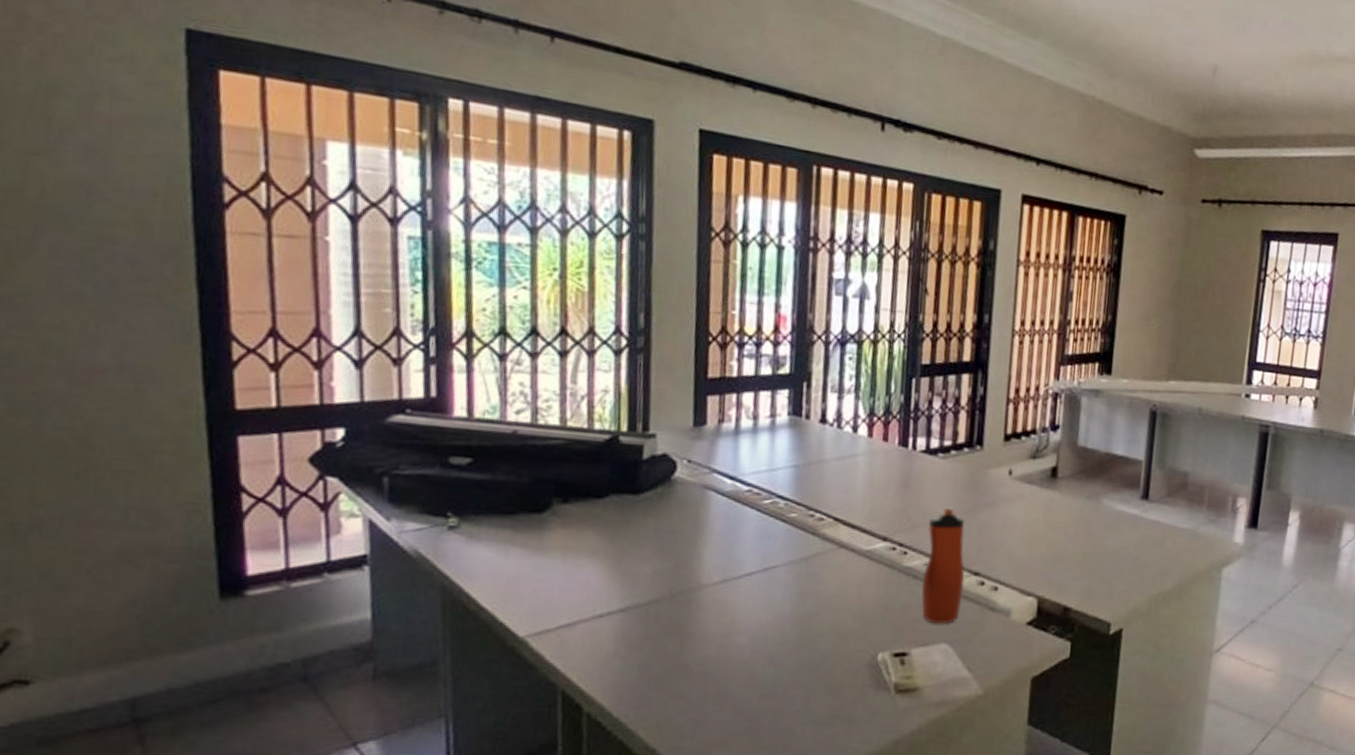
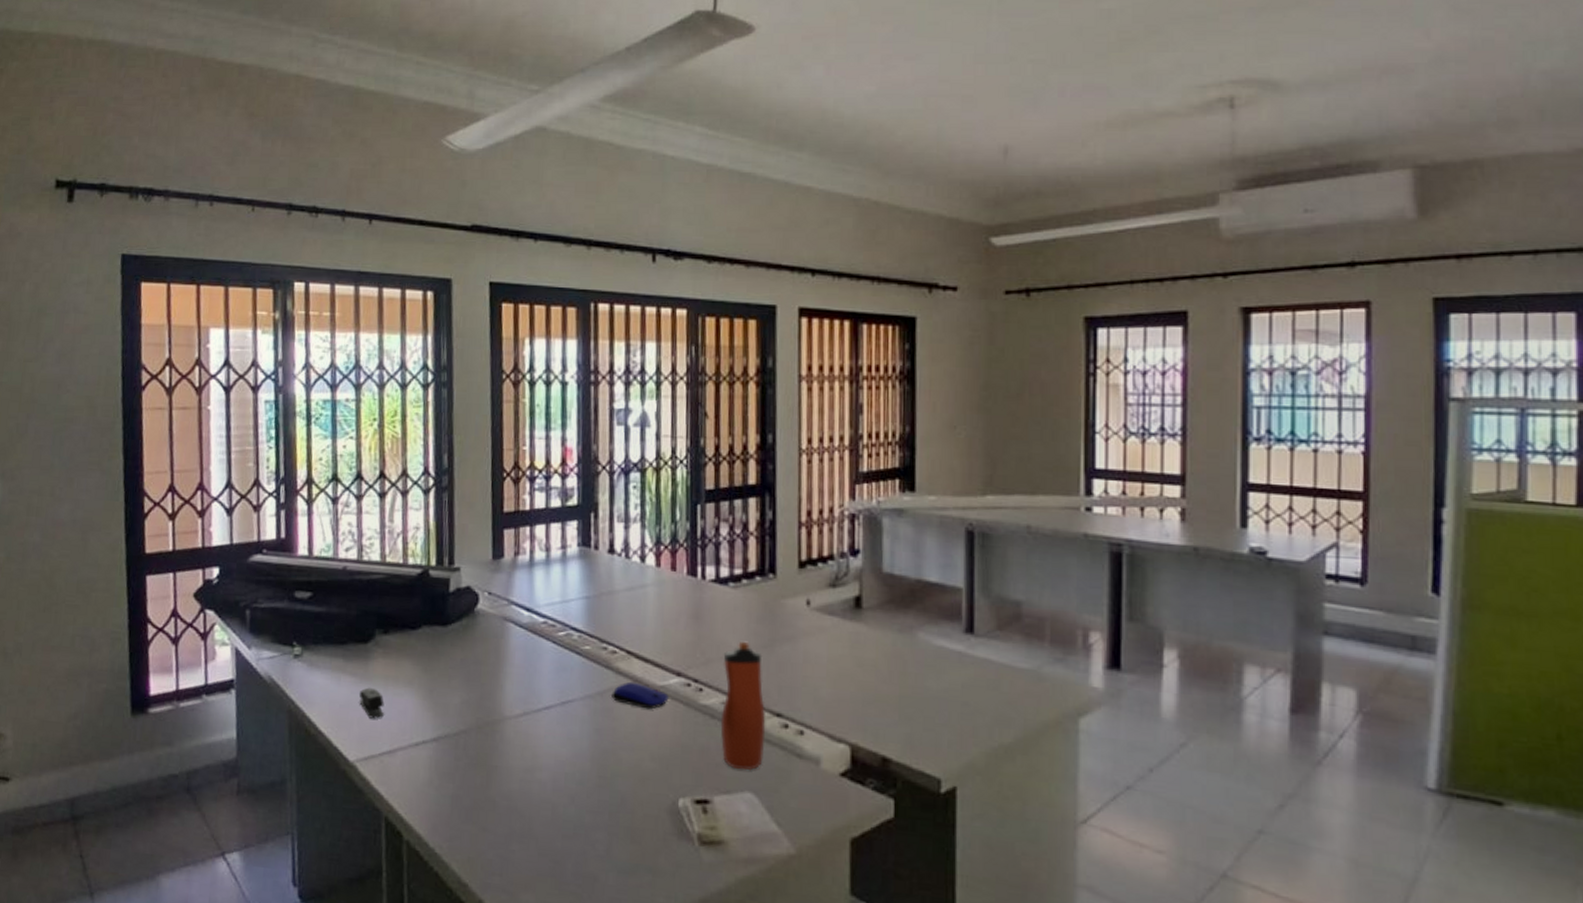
stapler: none [532,559,563,592] -> present [359,687,385,719]
computer mouse: none [816,547,874,573] -> present [611,681,669,710]

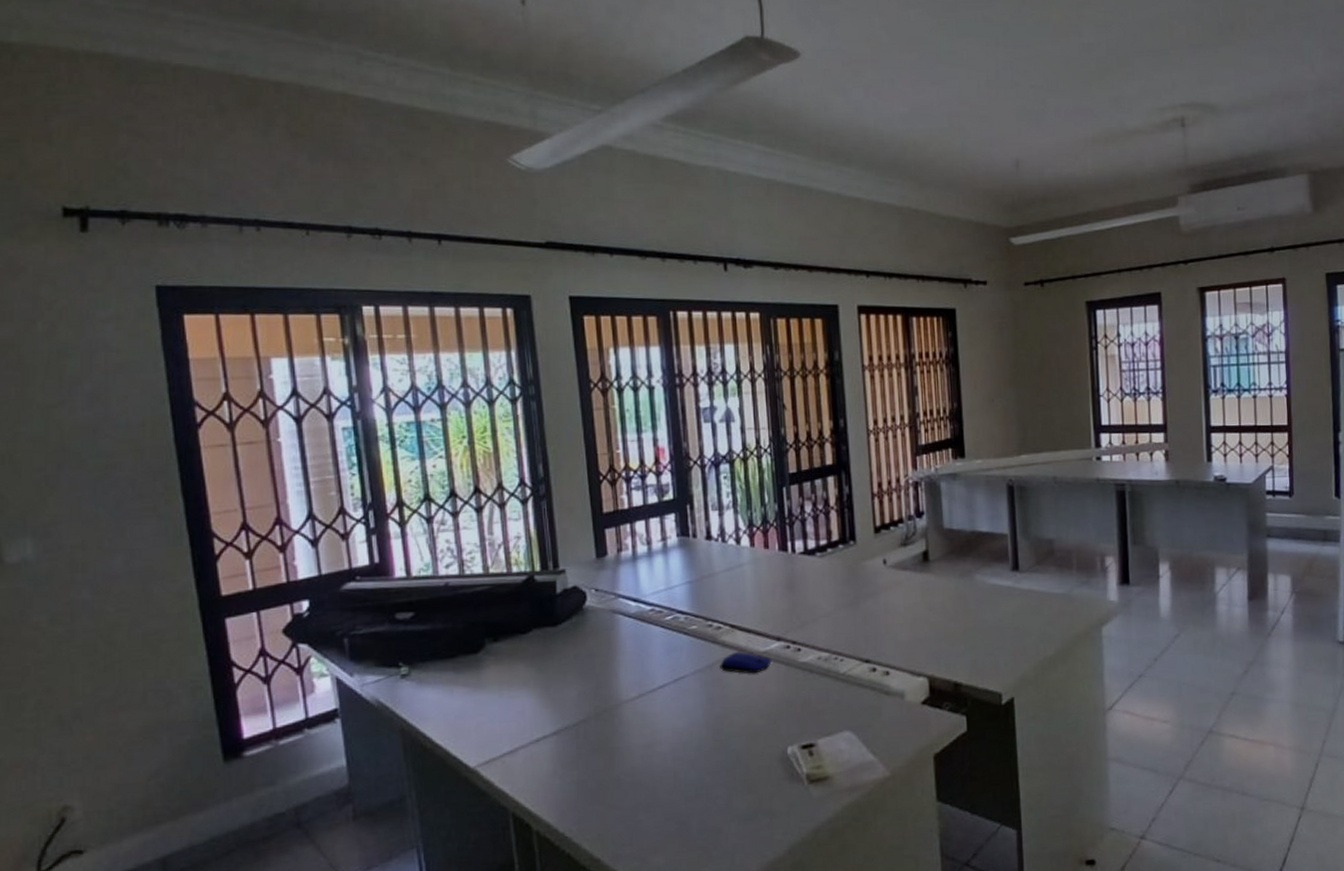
stapler: present [359,687,385,719] -> none [475,694,503,724]
water bottle: present [720,641,766,771] -> none [816,602,858,714]

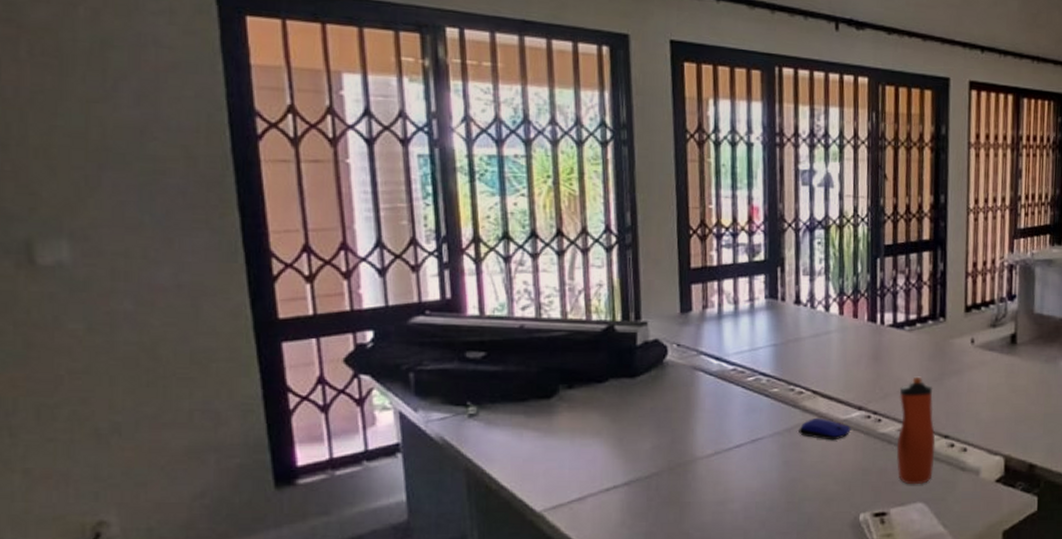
water bottle: none [816,602,858,714] -> present [896,376,936,485]

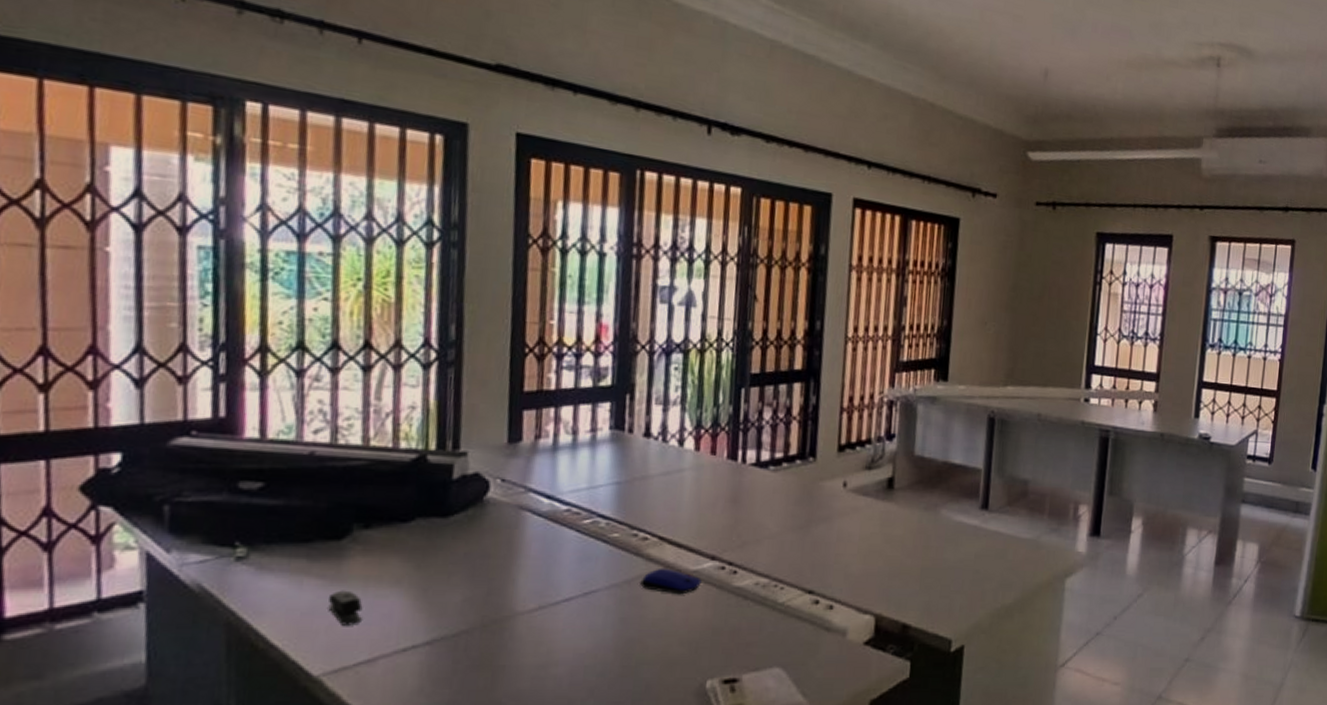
stapler: none [544,440,573,470] -> present [328,590,363,626]
water bottle: present [896,376,936,485] -> none [752,523,798,647]

